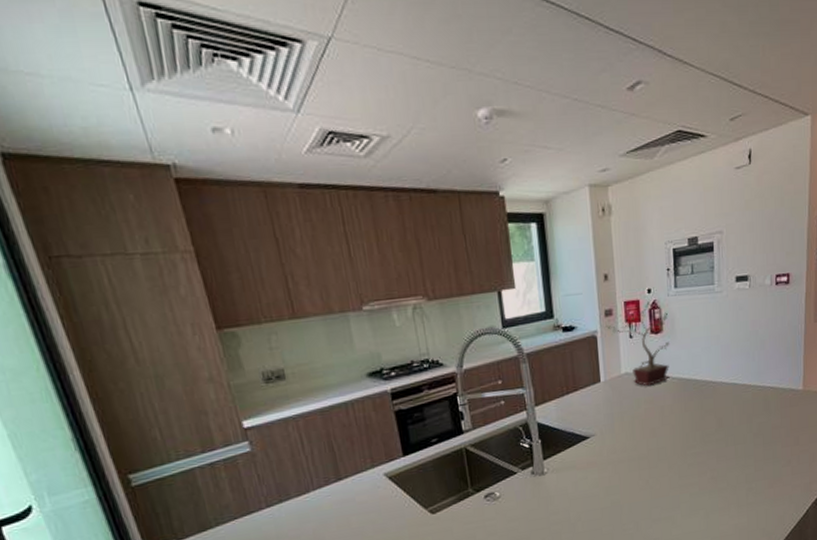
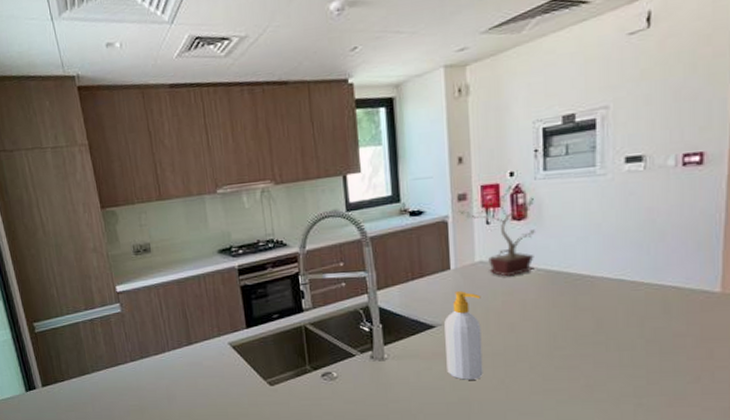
soap bottle: none [597,402,631,485] -> present [444,291,483,380]

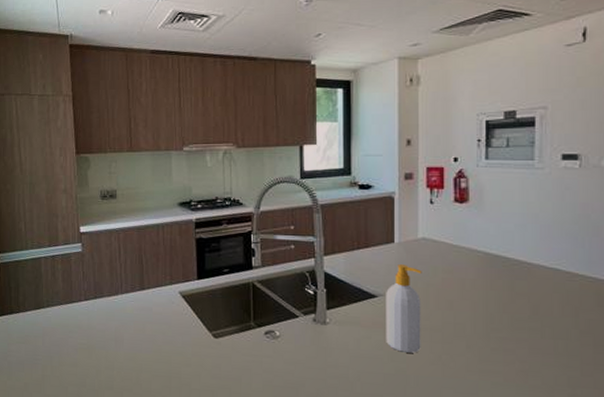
potted plant: present [458,184,535,277] -> none [404,169,476,255]

